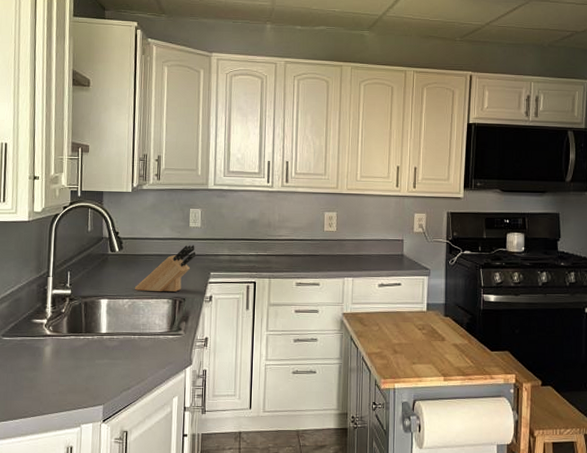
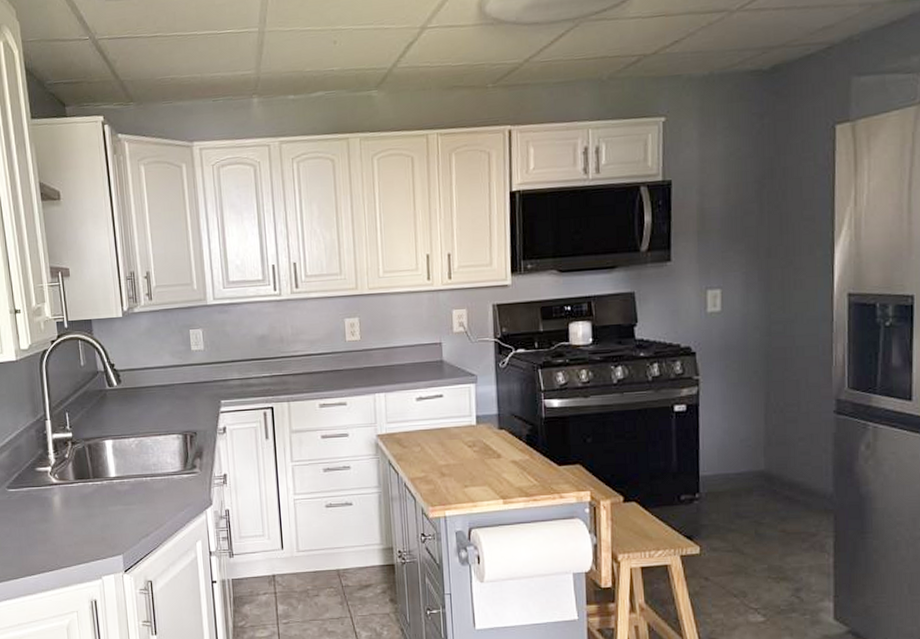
knife block: present [134,245,196,292] -> none [139,371,202,428]

